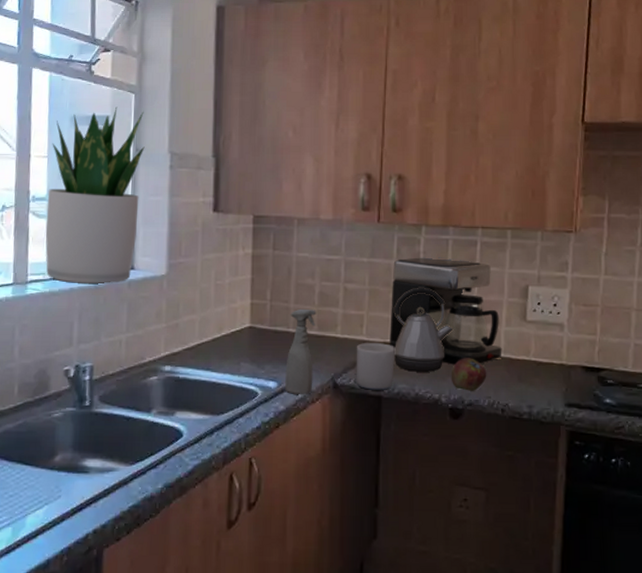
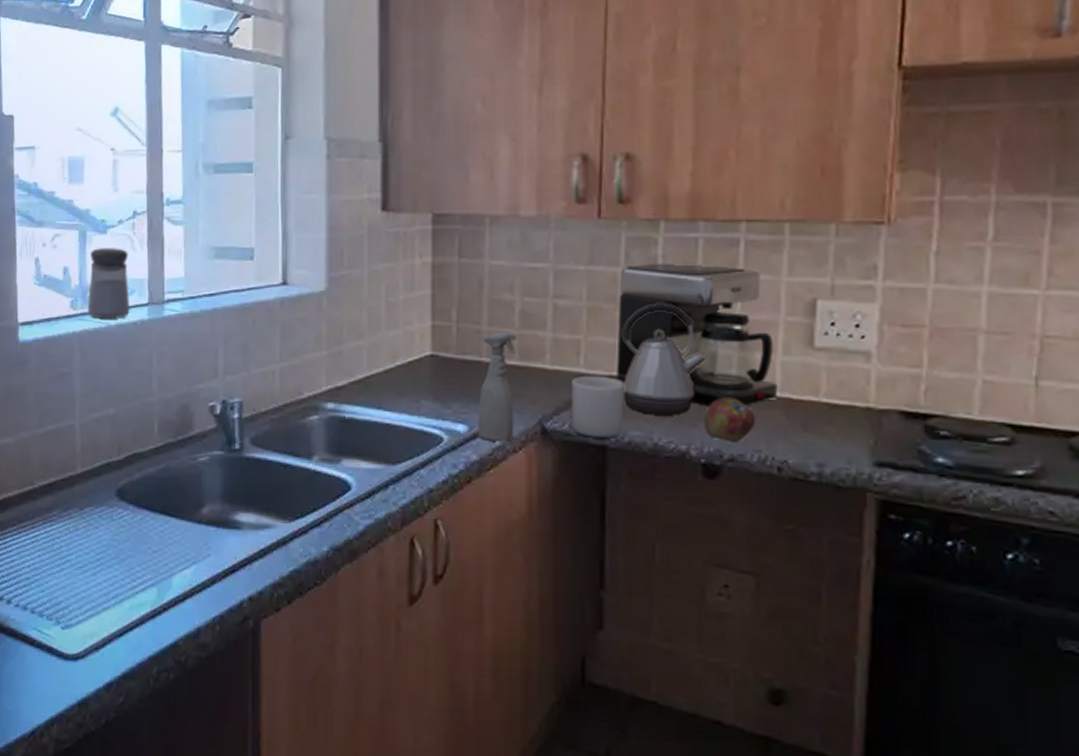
planter: present [45,107,145,284] -> none [182,85,296,302]

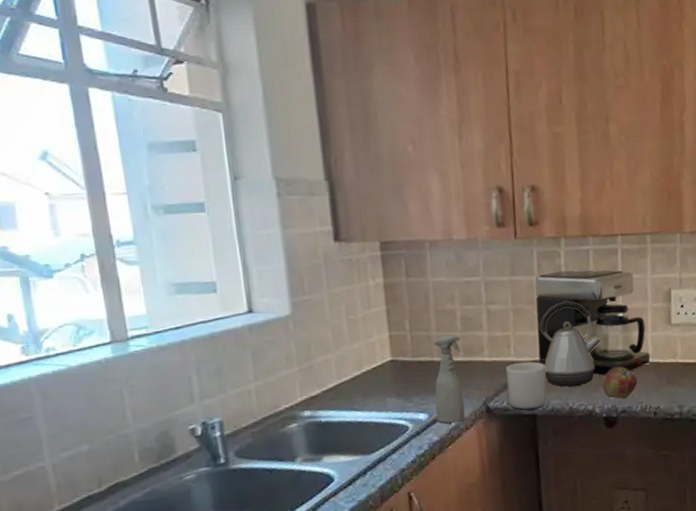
salt shaker: present [87,248,130,319] -> none [37,291,92,361]

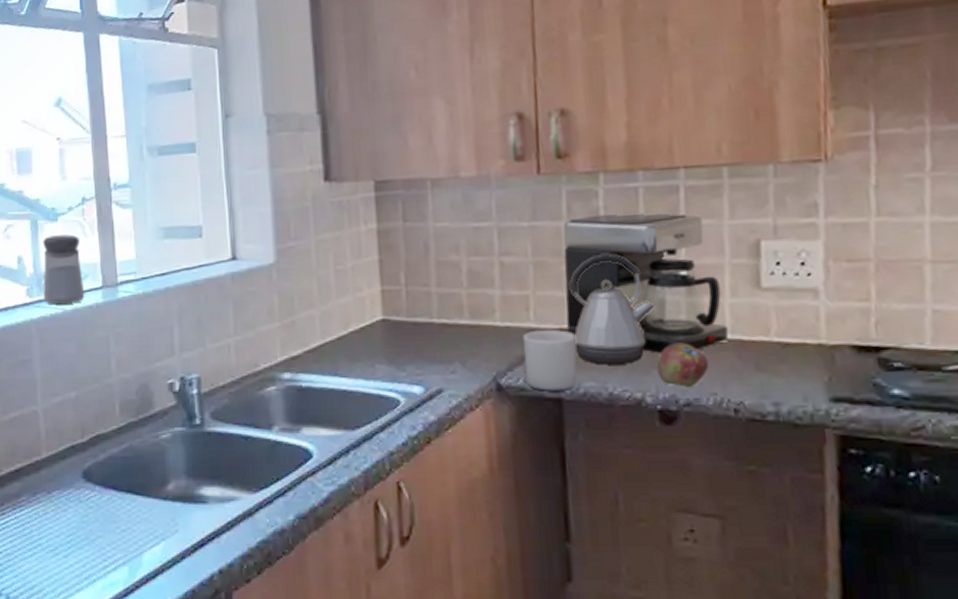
salt shaker: none [37,291,92,361] -> present [43,234,85,304]
spray bottle: present [433,335,466,424] -> none [432,292,470,402]

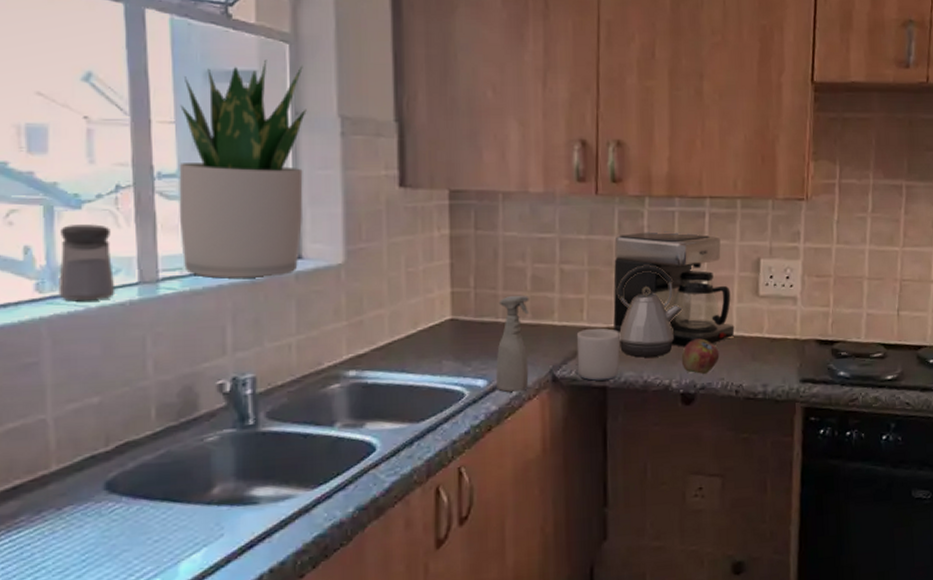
planter: none [129,67,236,281] -> present [179,59,307,279]
spray bottle: none [432,292,470,402] -> present [496,295,530,393]

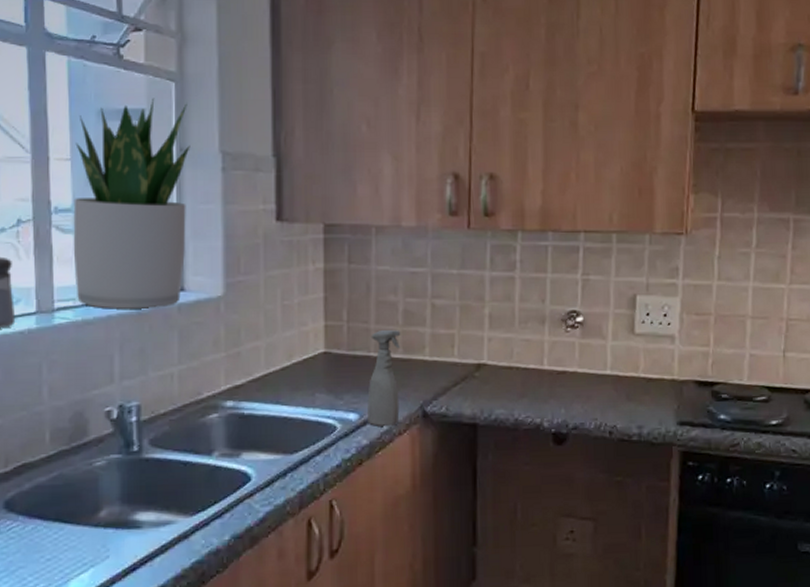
mug: present [576,328,621,381] -> none [447,365,492,417]
coffee maker: present [613,231,735,347] -> none [484,266,609,386]
kettle: present [618,266,683,358] -> none [489,301,555,395]
fruit: present [681,338,720,374] -> none [553,377,593,414]

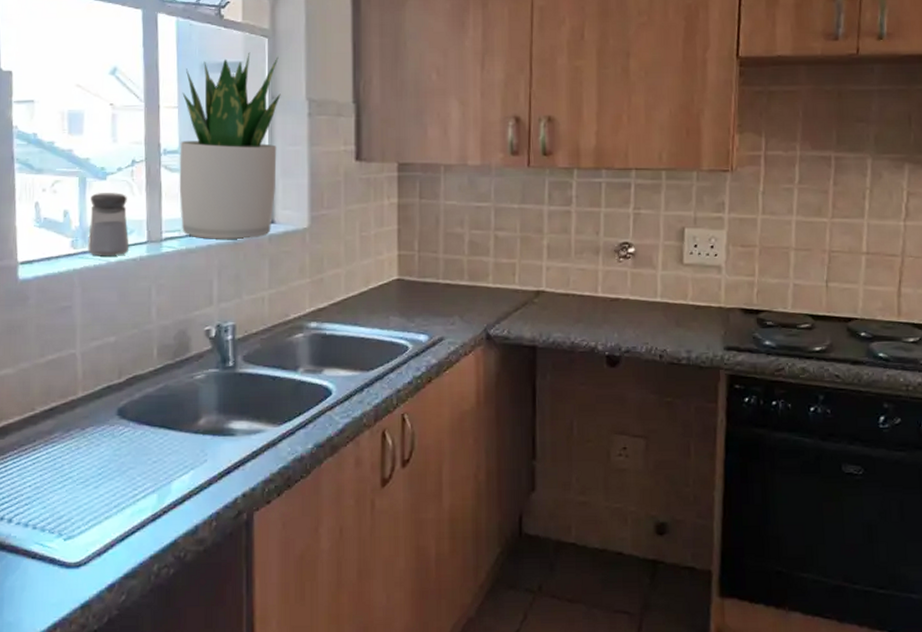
spray bottle: present [367,329,401,427] -> none [436,258,467,348]

